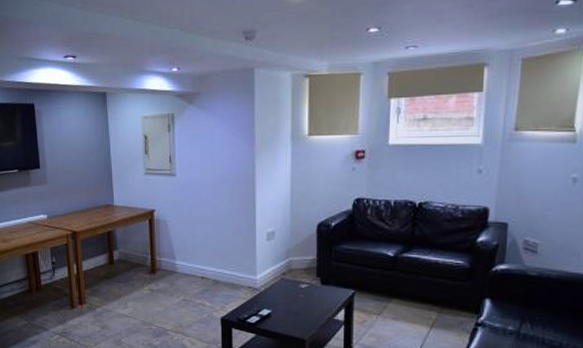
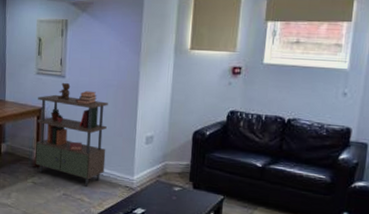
shelving unit: none [148,182,225,290] -> present [35,83,108,187]

